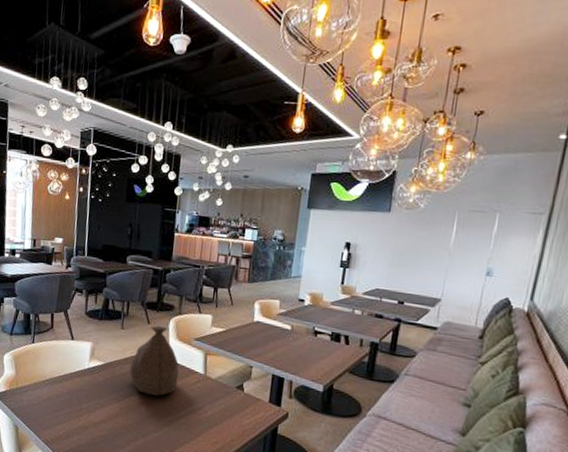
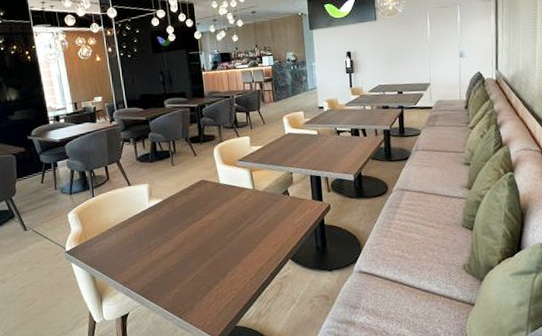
bag: present [129,325,179,396] -> none [187,155,232,218]

